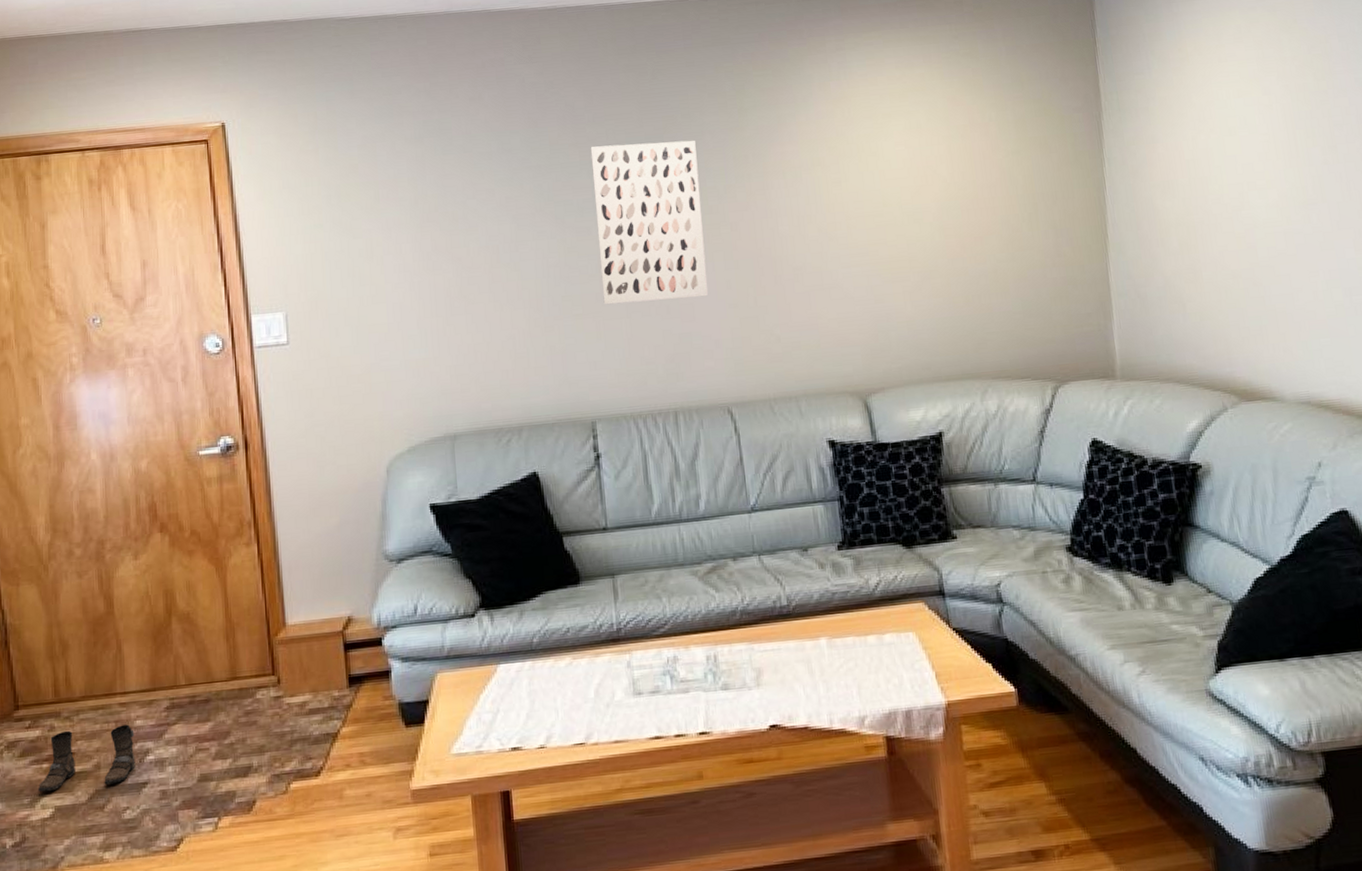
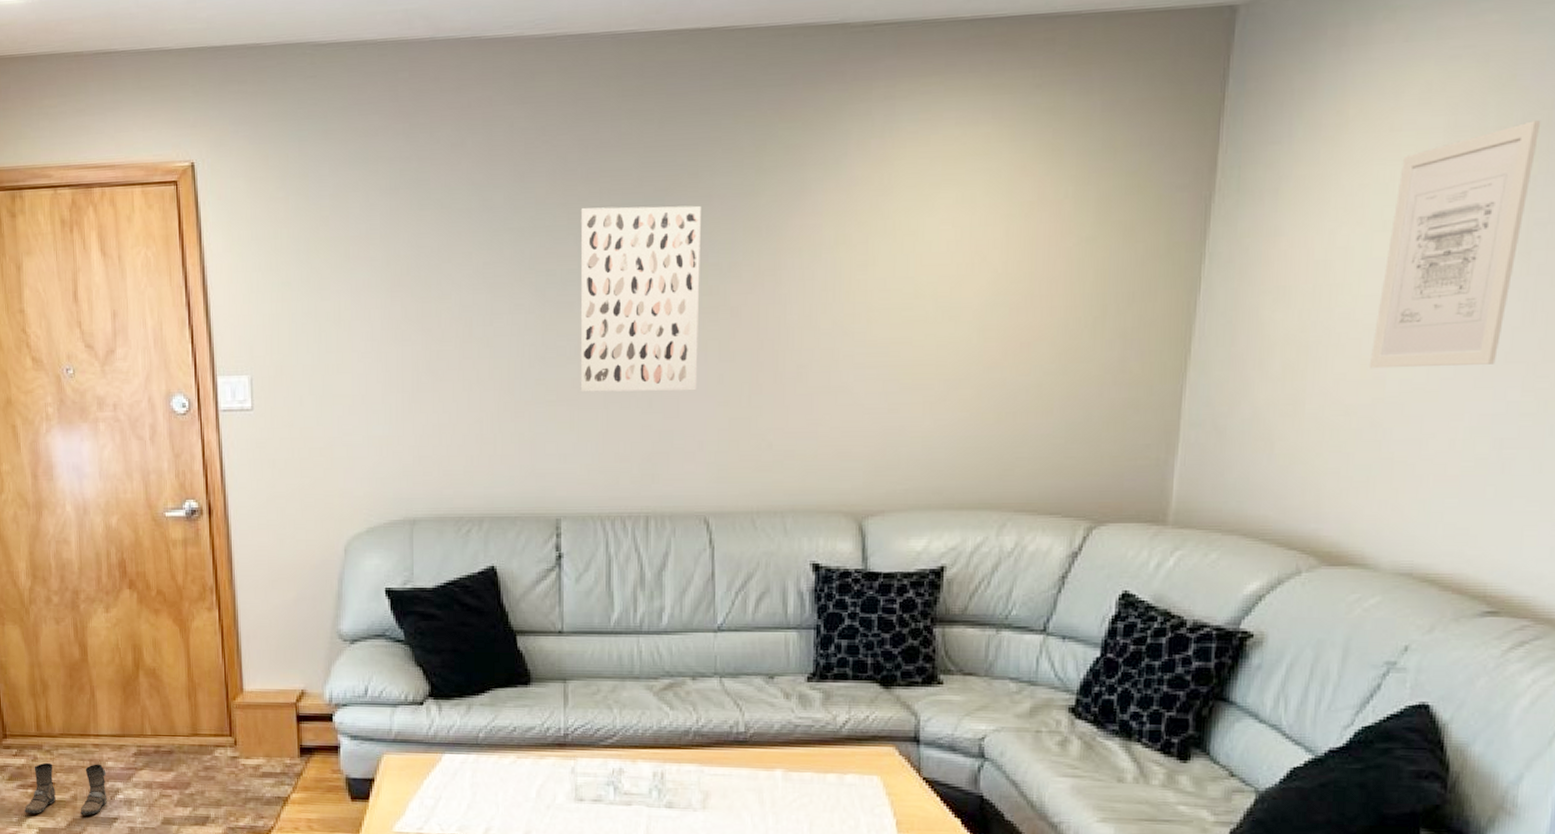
wall art: none [1232,51,1332,241] -> present [1369,120,1542,369]

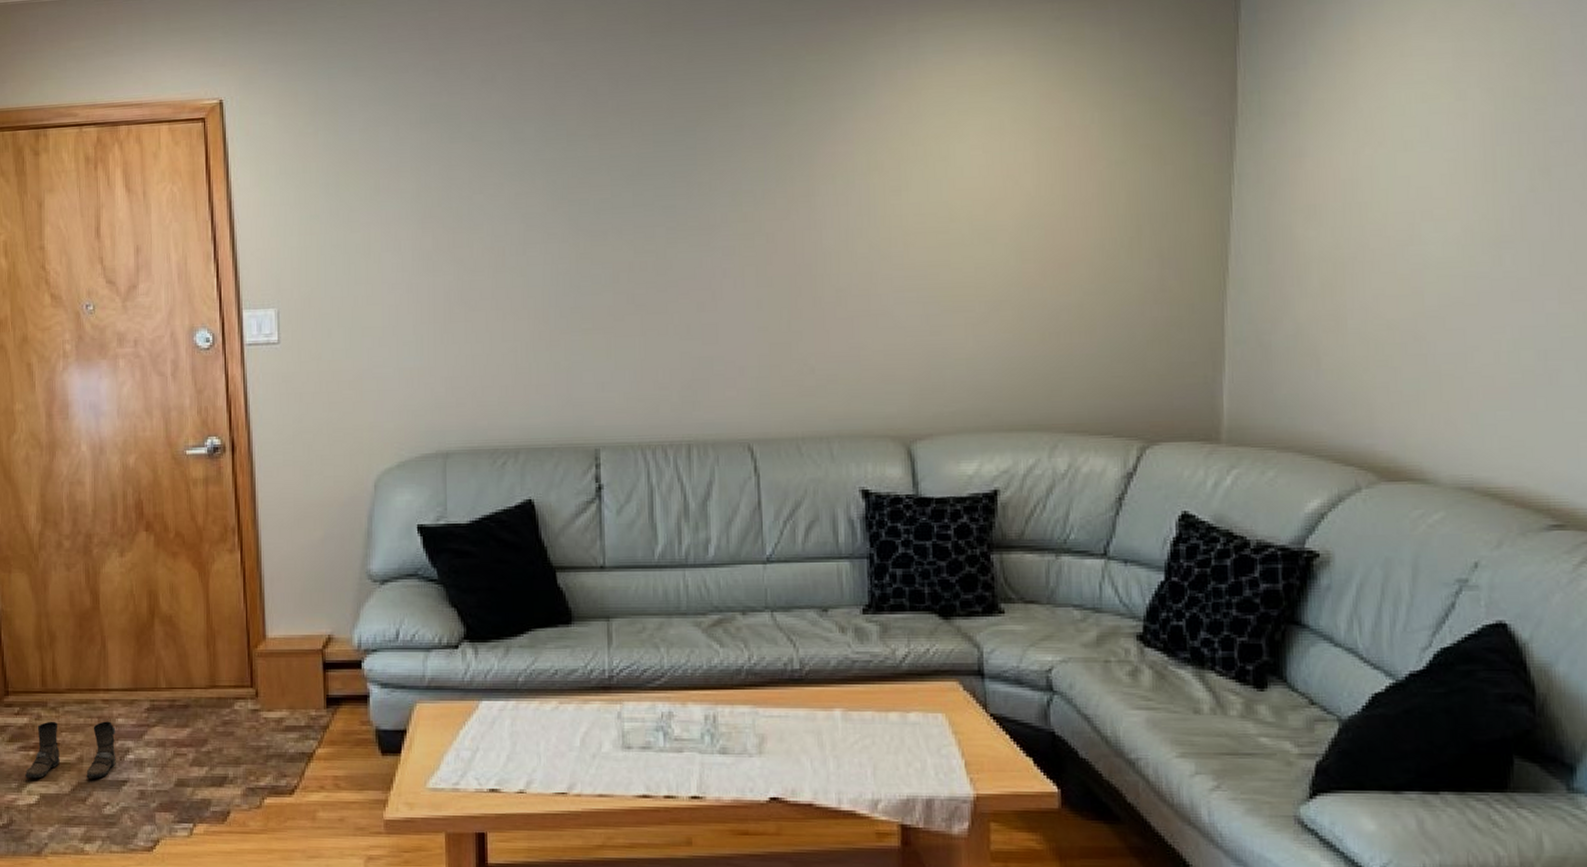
wall art: present [580,205,701,392] -> none [612,135,736,320]
wall art: present [1369,120,1542,369] -> none [1406,45,1545,284]

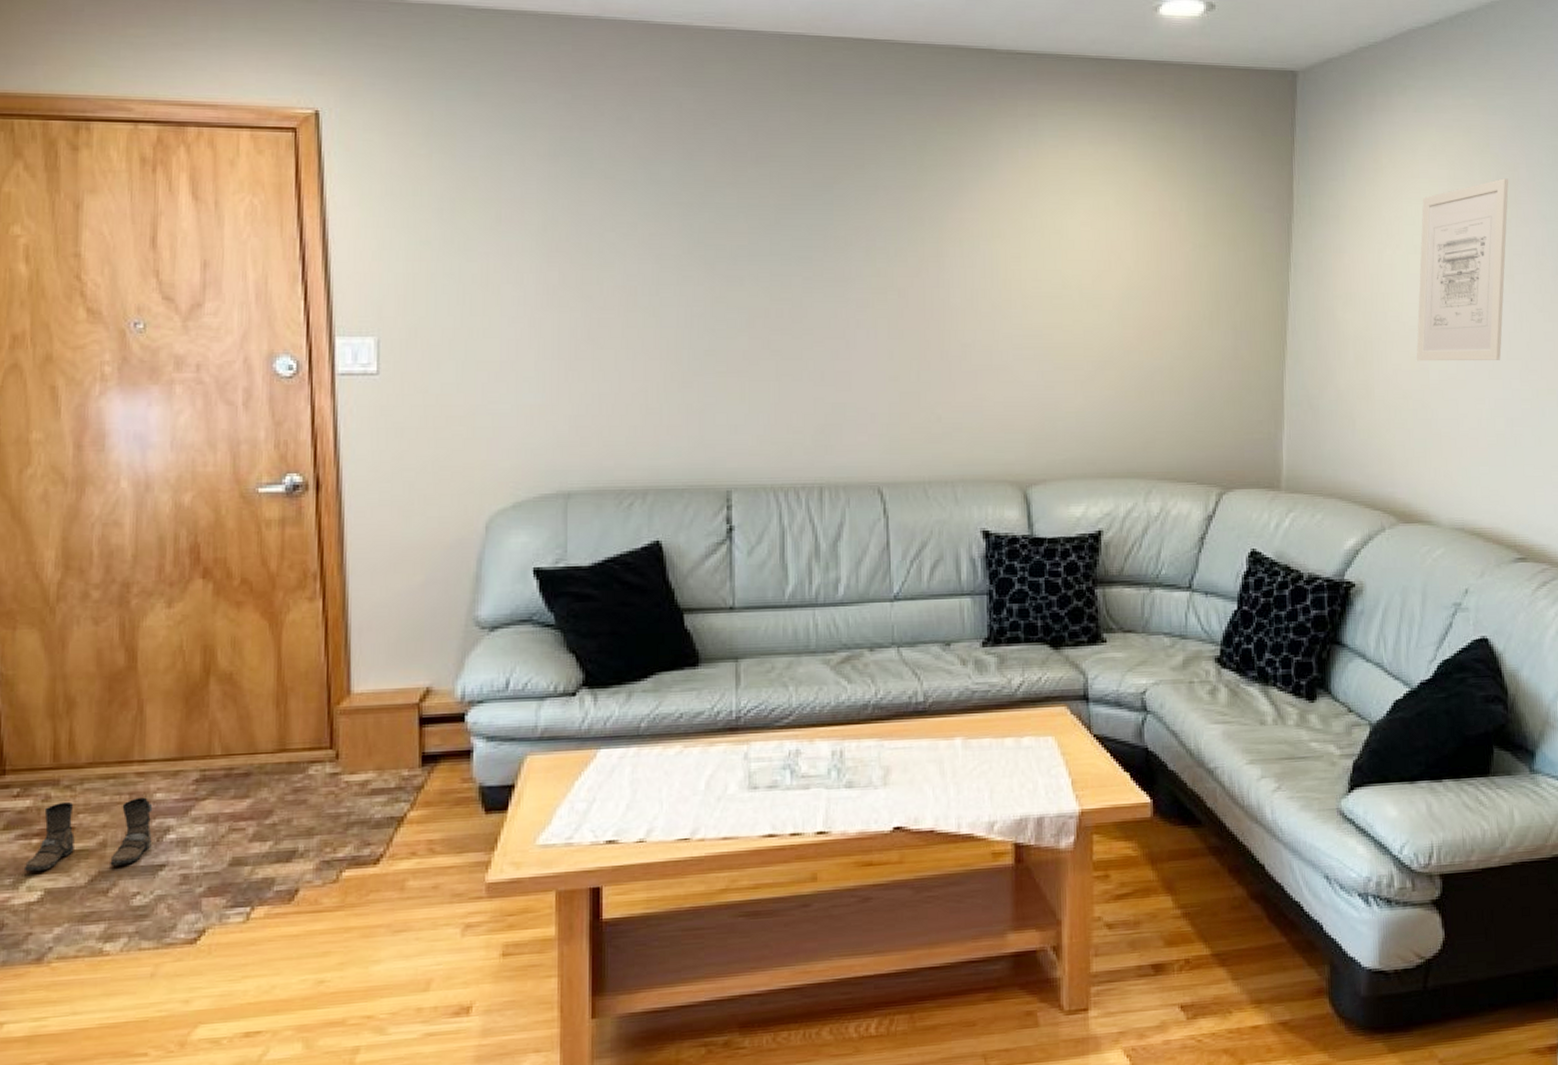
wall art: none [1406,45,1545,284] -> present [1416,178,1509,361]

